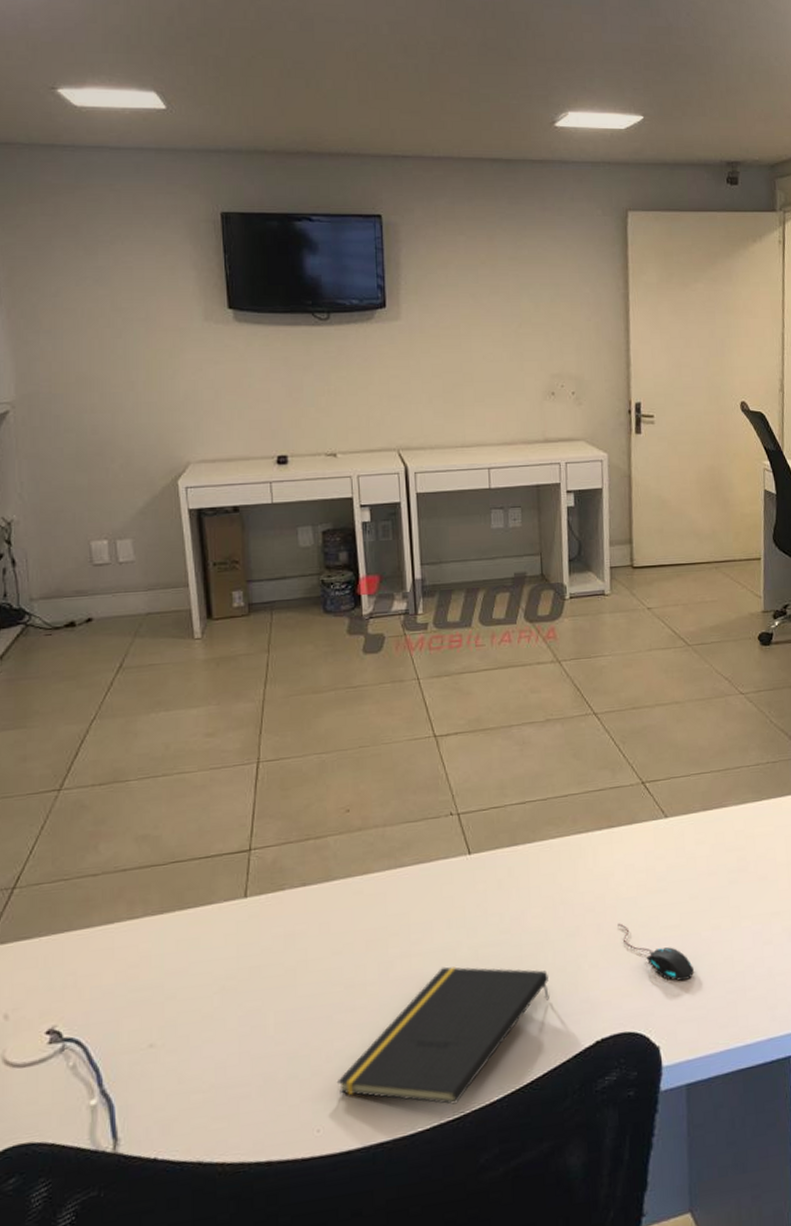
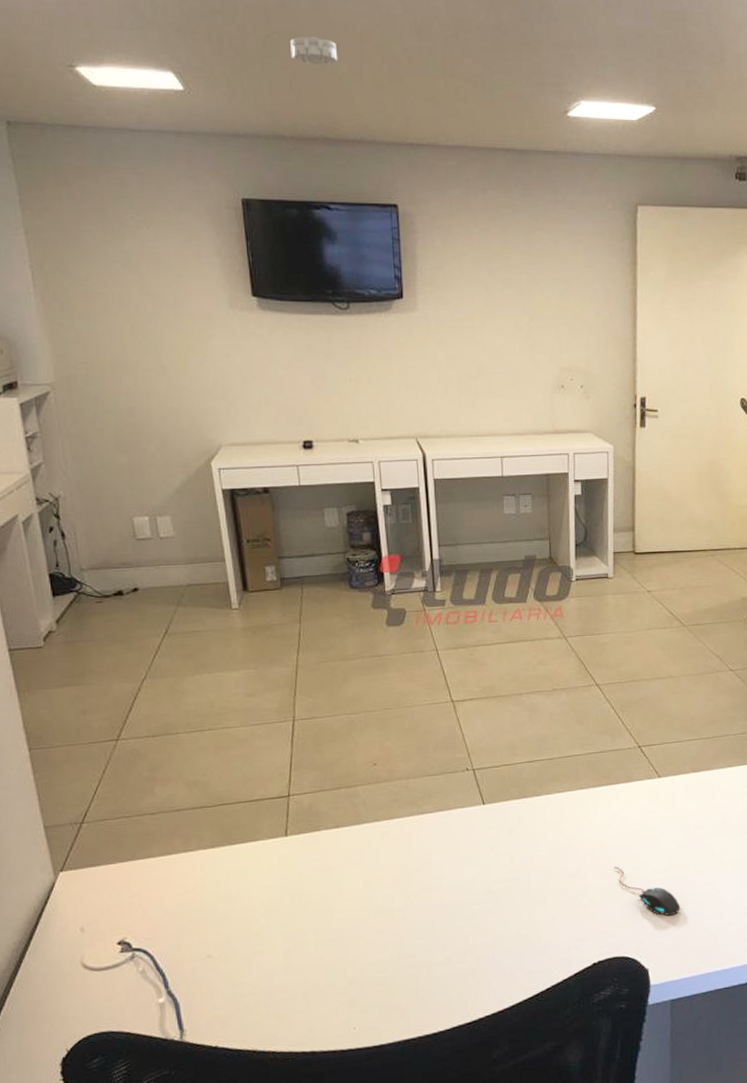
smoke detector: none [275,56,323,83] -> present [290,36,338,65]
notepad: present [336,966,549,1105] -> none [369,898,553,1011]

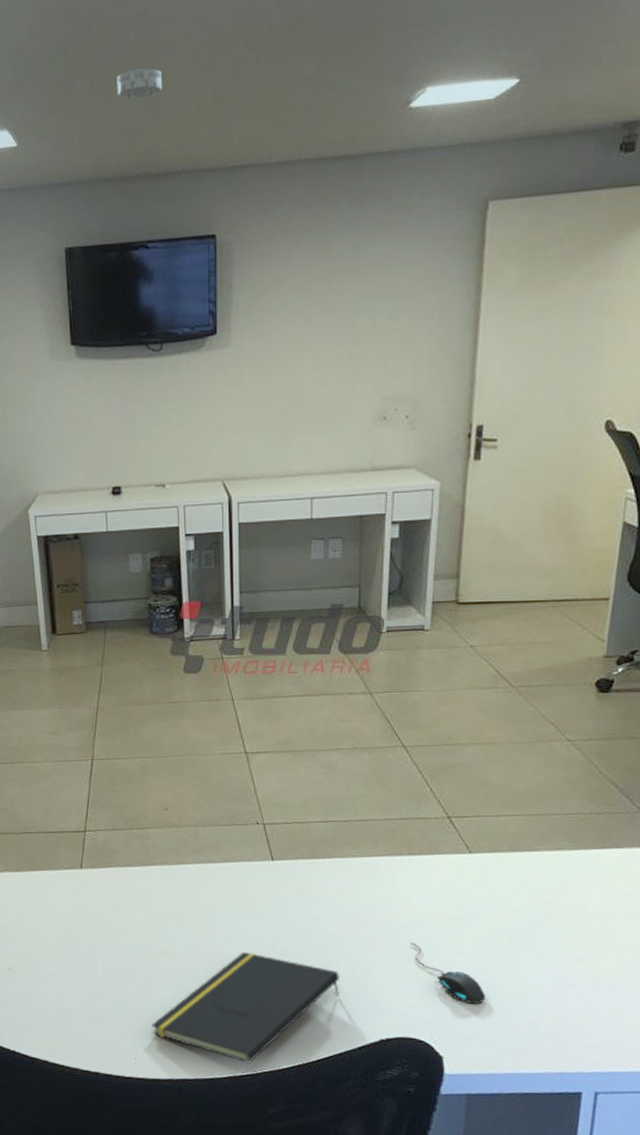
notepad: none [369,898,553,1011] -> present [151,951,339,1063]

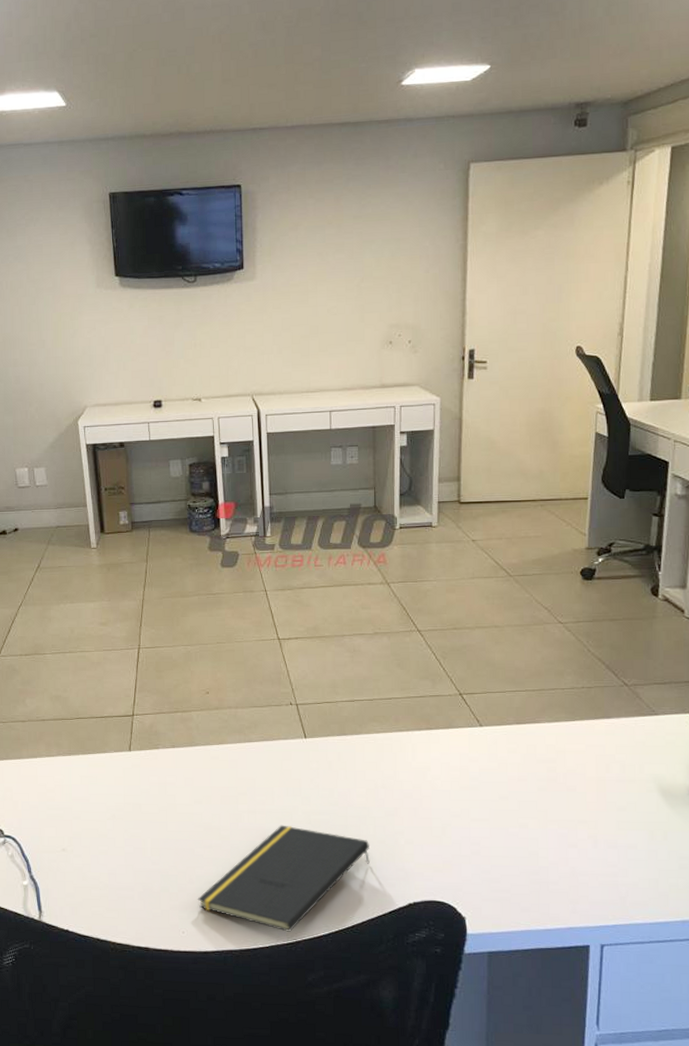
smoke detector: present [117,68,163,99] -> none [153,44,193,70]
mouse: present [411,942,486,1004] -> none [432,810,501,866]

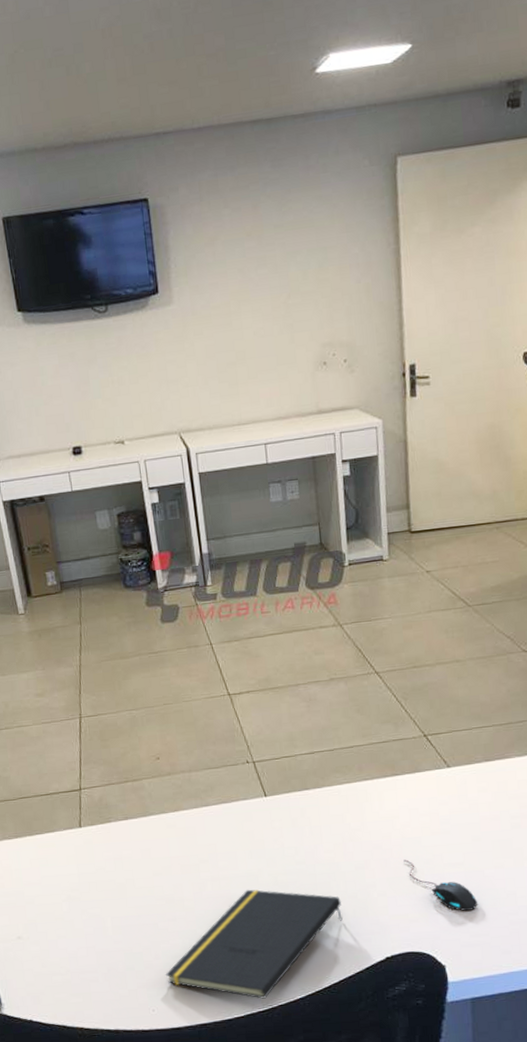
mouse: none [432,810,501,866] -> present [403,859,478,911]

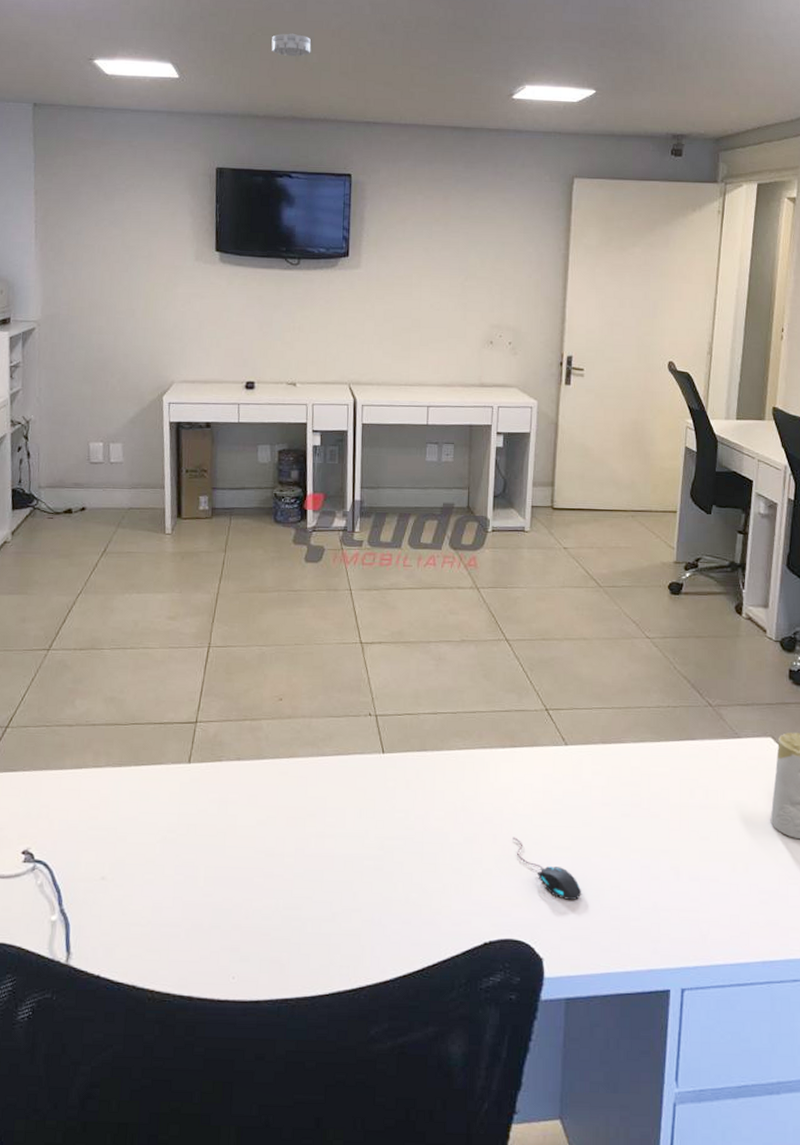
smoke detector: none [36,42,82,72] -> present [271,33,311,57]
notepad: present [165,889,343,999] -> none [252,851,445,977]

